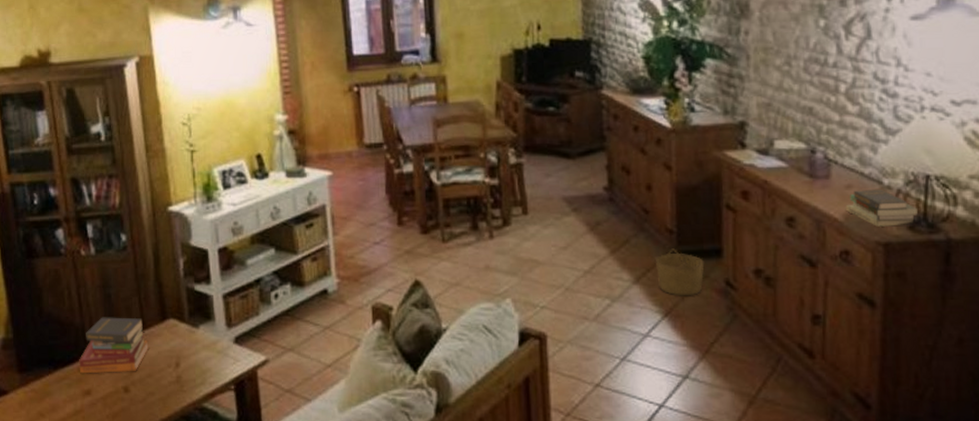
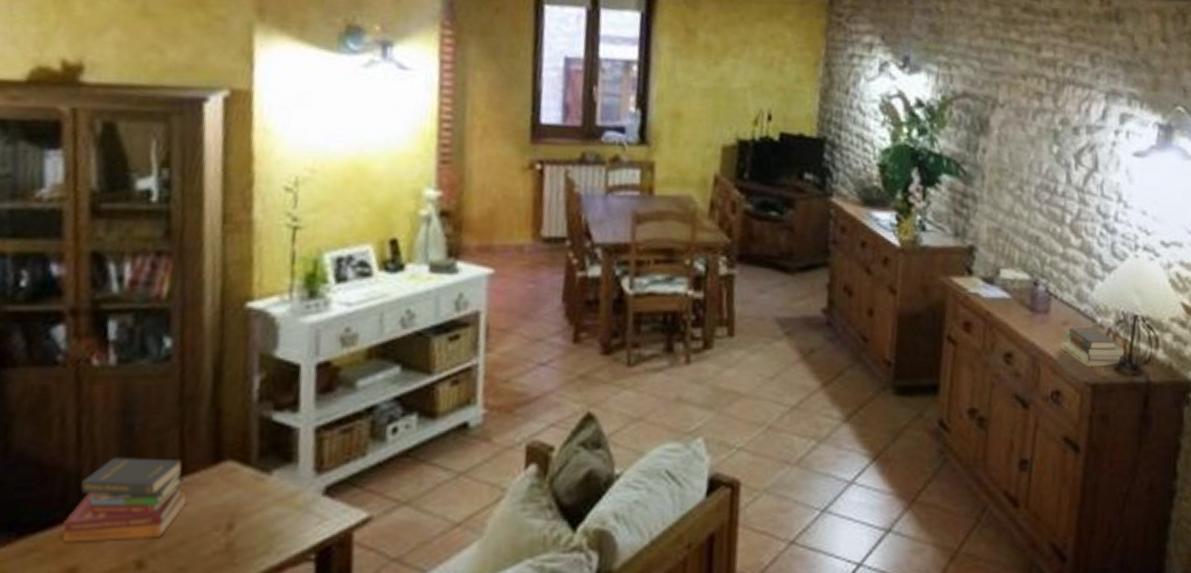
basket: present [655,248,705,296] -> none [868,383,920,438]

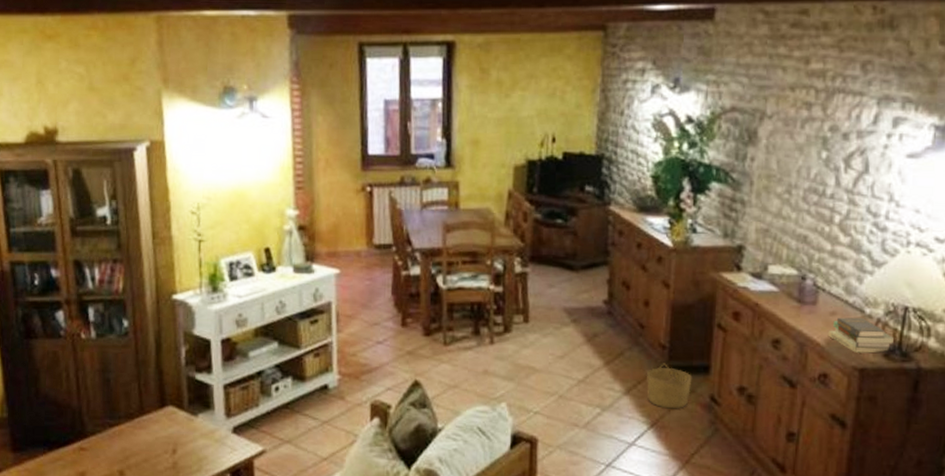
books: present [62,457,187,543] -> none [74,401,146,456]
basket: none [868,383,920,438] -> present [646,363,692,409]

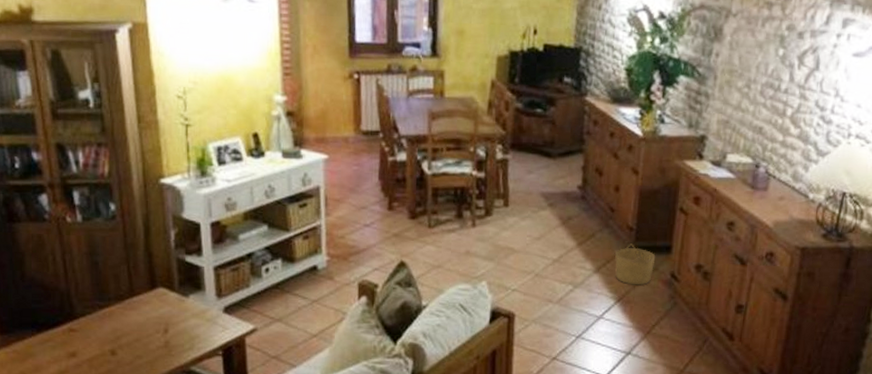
books: present [827,317,893,354] -> none [775,202,832,234]

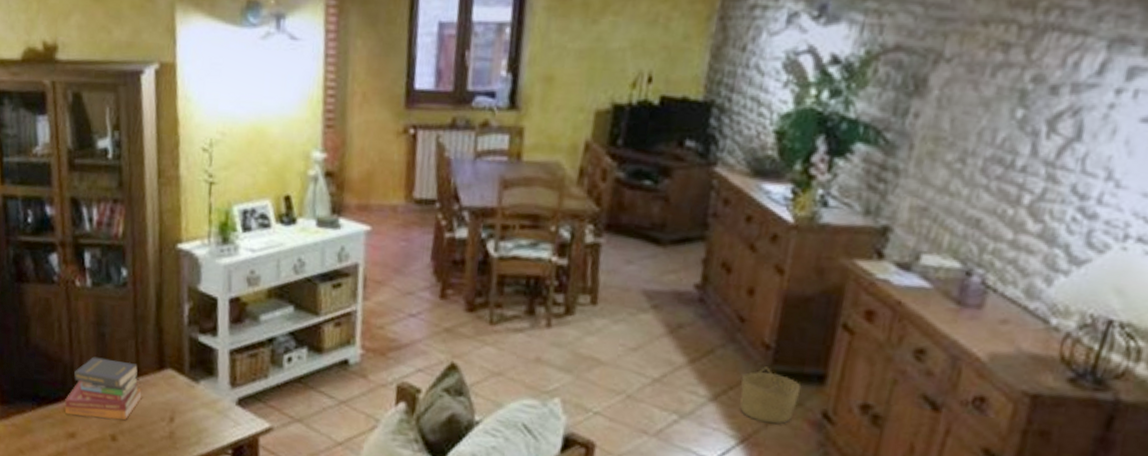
books: none [64,283,137,337] -> present [64,356,142,421]

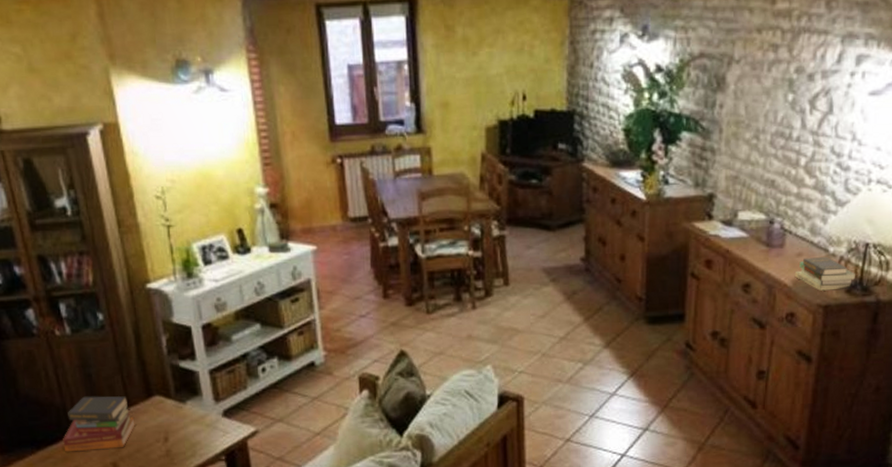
basket: present [740,366,802,424] -> none [624,314,668,358]
books: none [992,327,1086,378] -> present [794,257,855,291]

